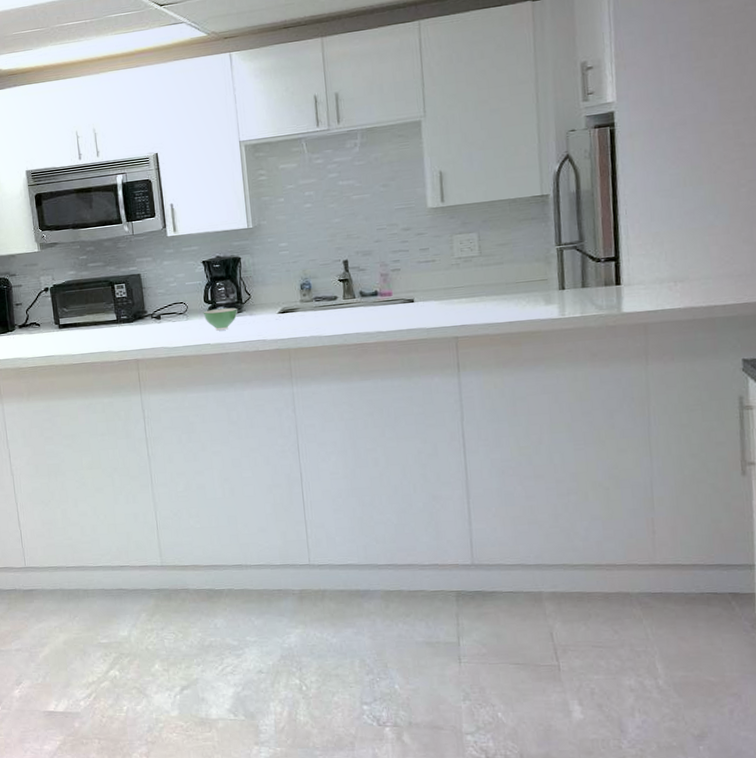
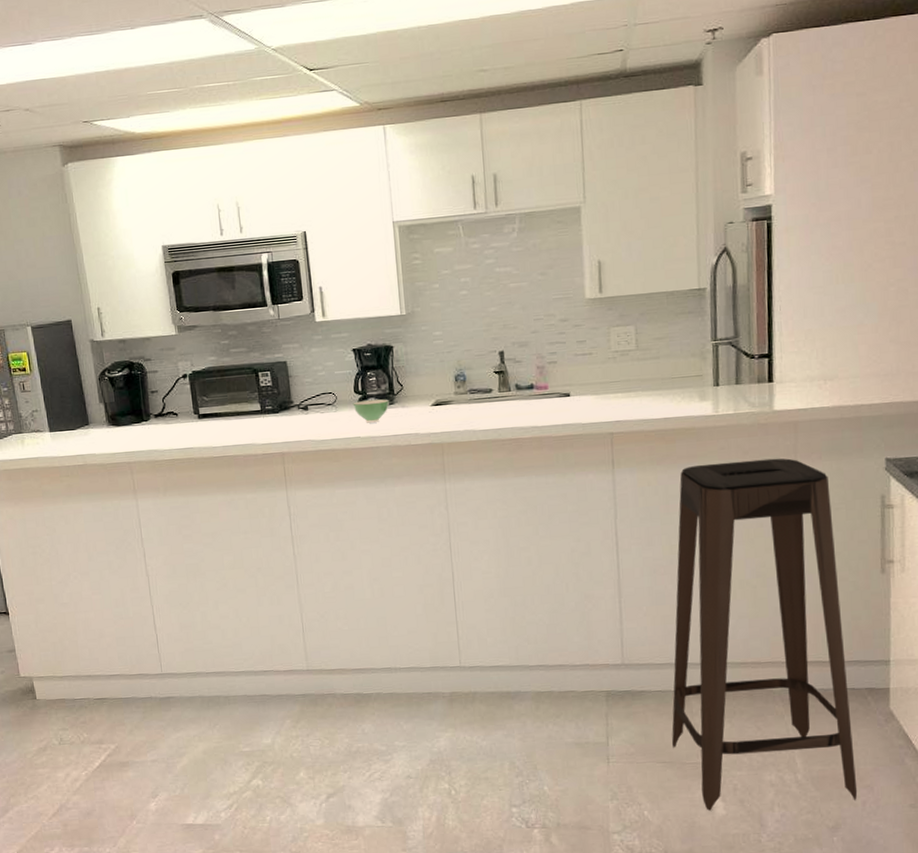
bar stool: none [524,359,724,714] -> present [671,458,858,811]

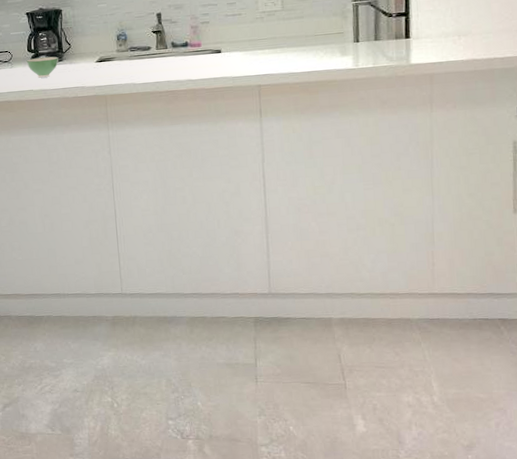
bar stool: present [671,458,858,811] -> none [315,107,491,428]

